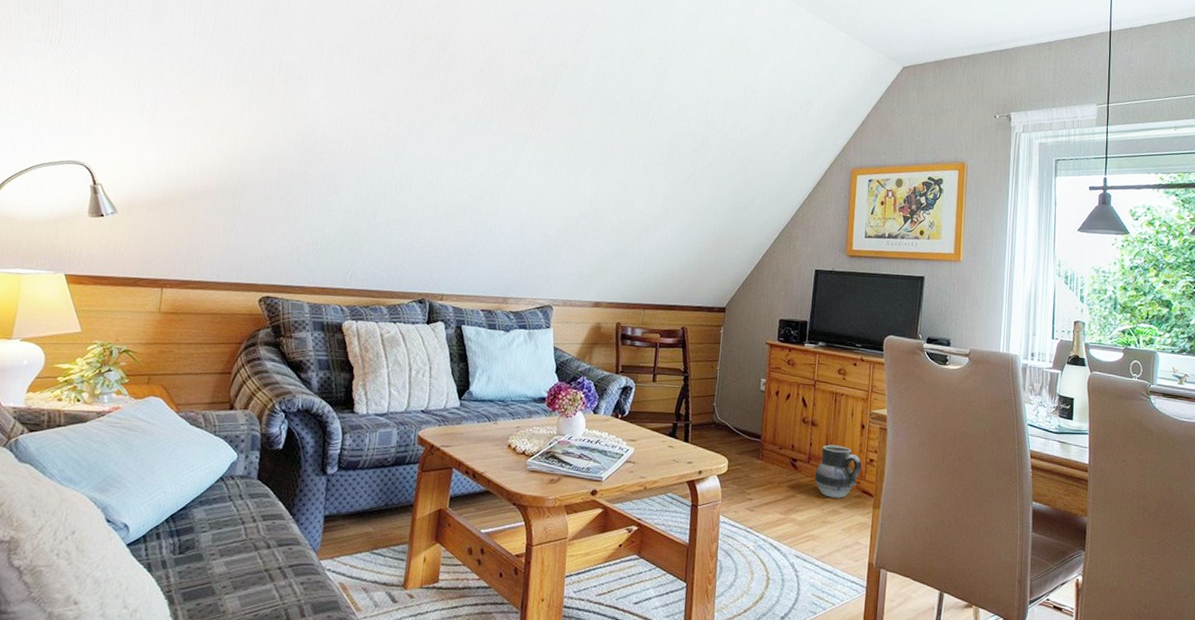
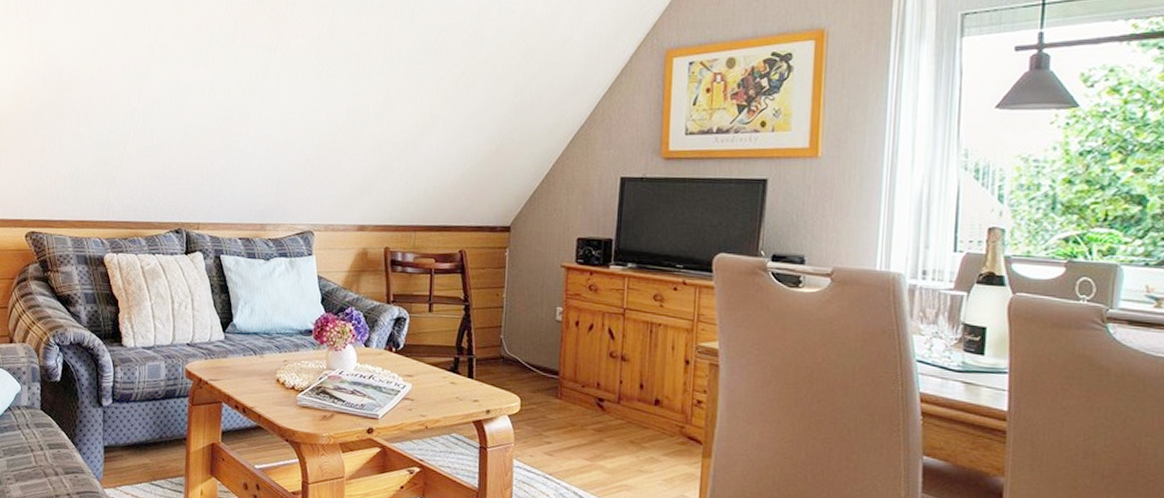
ceramic jug: present [814,444,862,498] -> none [626,383,687,445]

